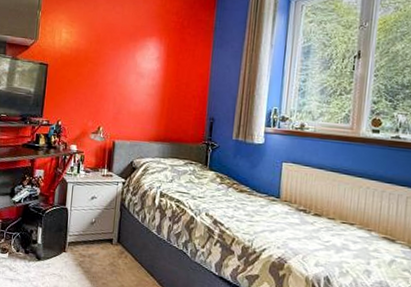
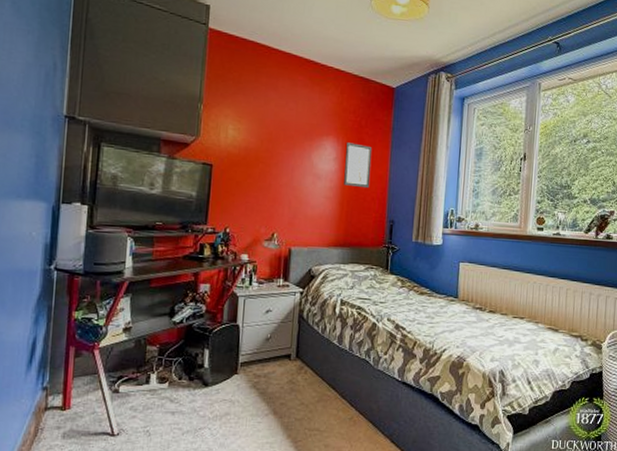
wall art: none [165,42,194,87] -> present [344,142,373,189]

